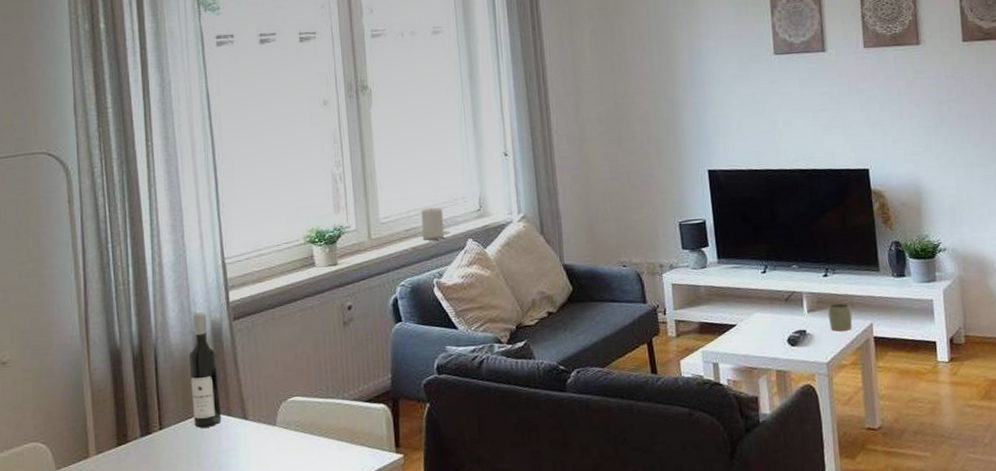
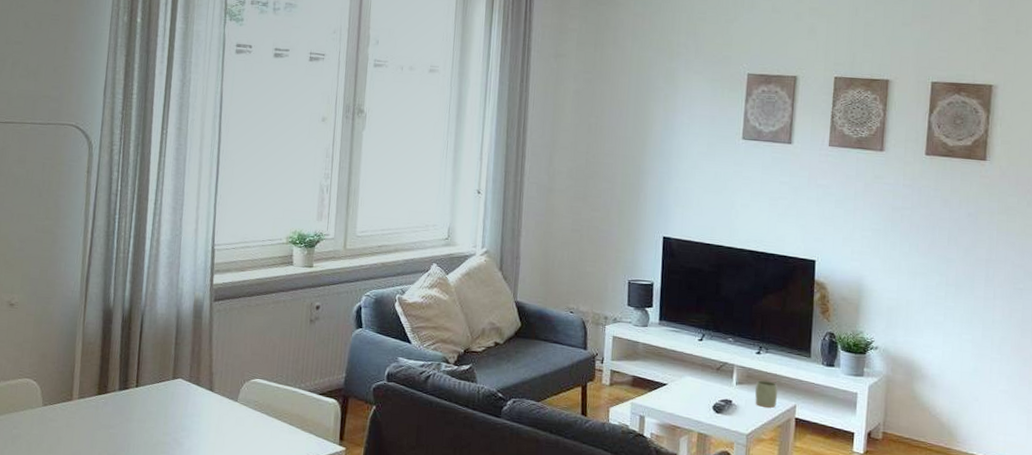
bottle: present [189,312,222,428] -> none [166,289,195,393]
candle: present [416,207,451,240] -> none [387,229,418,260]

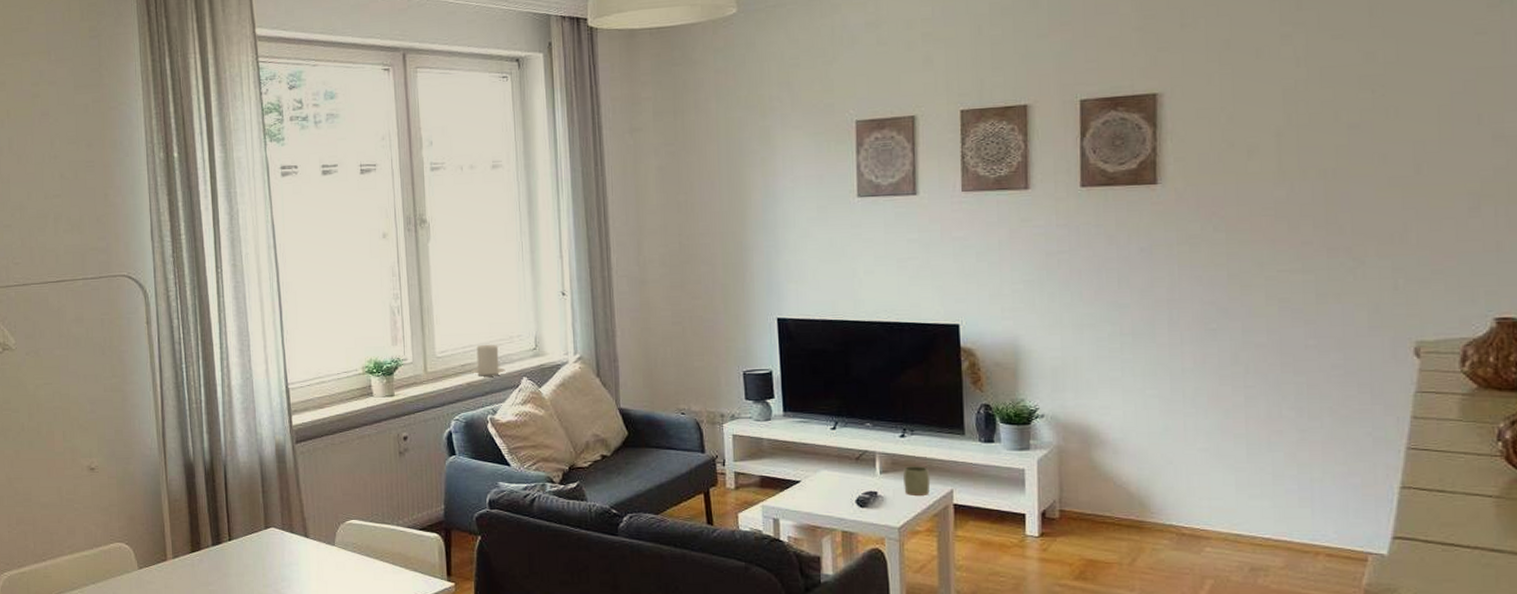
candle: none [387,229,418,260] -> present [471,344,506,377]

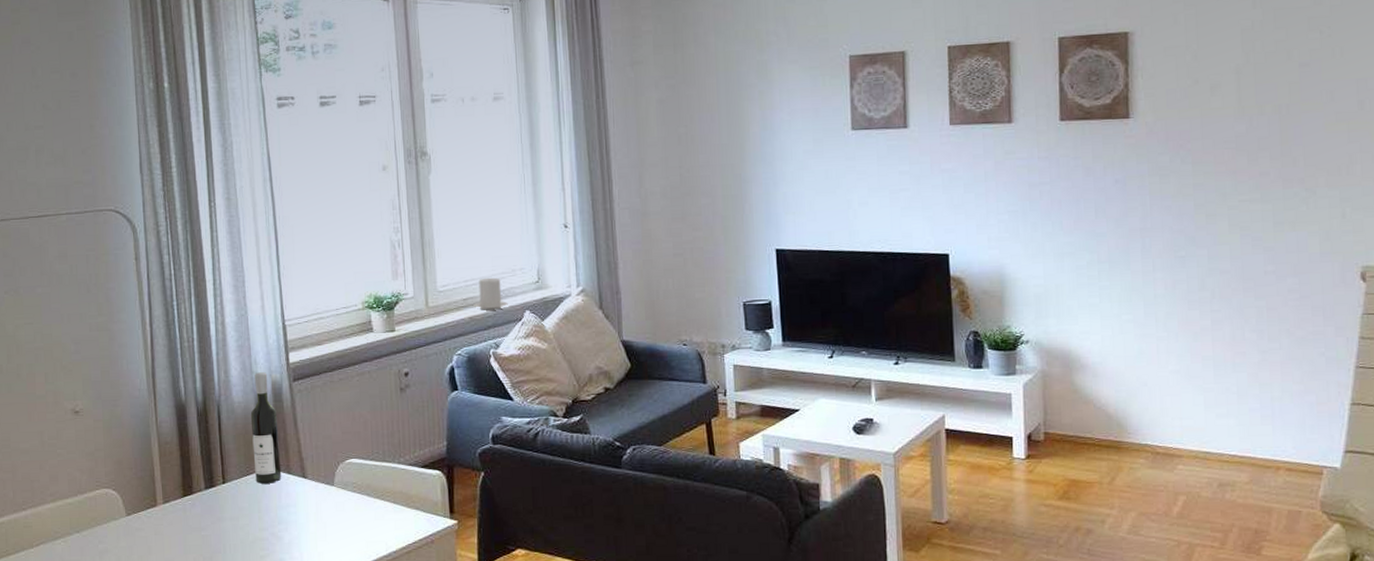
bottle: none [255,434,285,542] -> present [250,372,282,484]
mug: present [903,466,931,495] -> none [898,392,924,421]

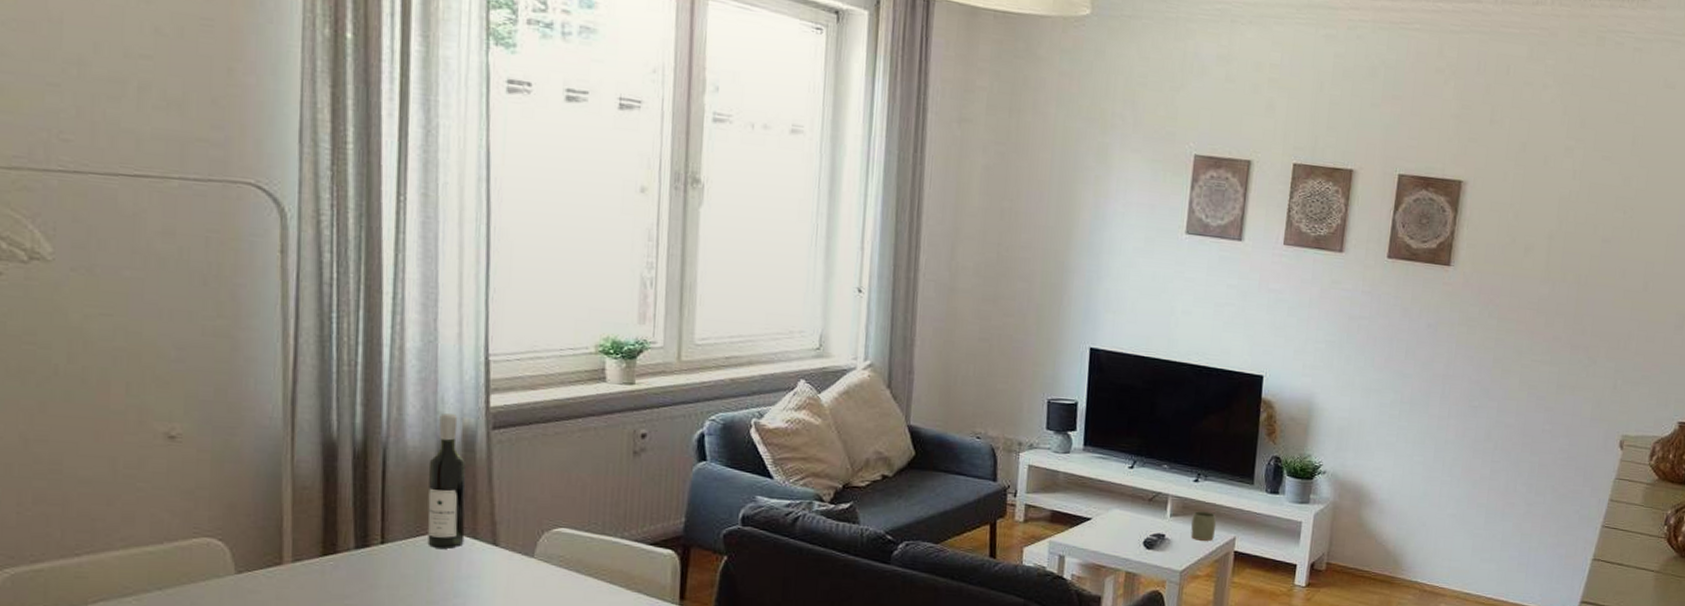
candle: present [473,277,508,310] -> none [737,336,780,375]
mug: none [898,392,924,421] -> present [1191,511,1217,541]

